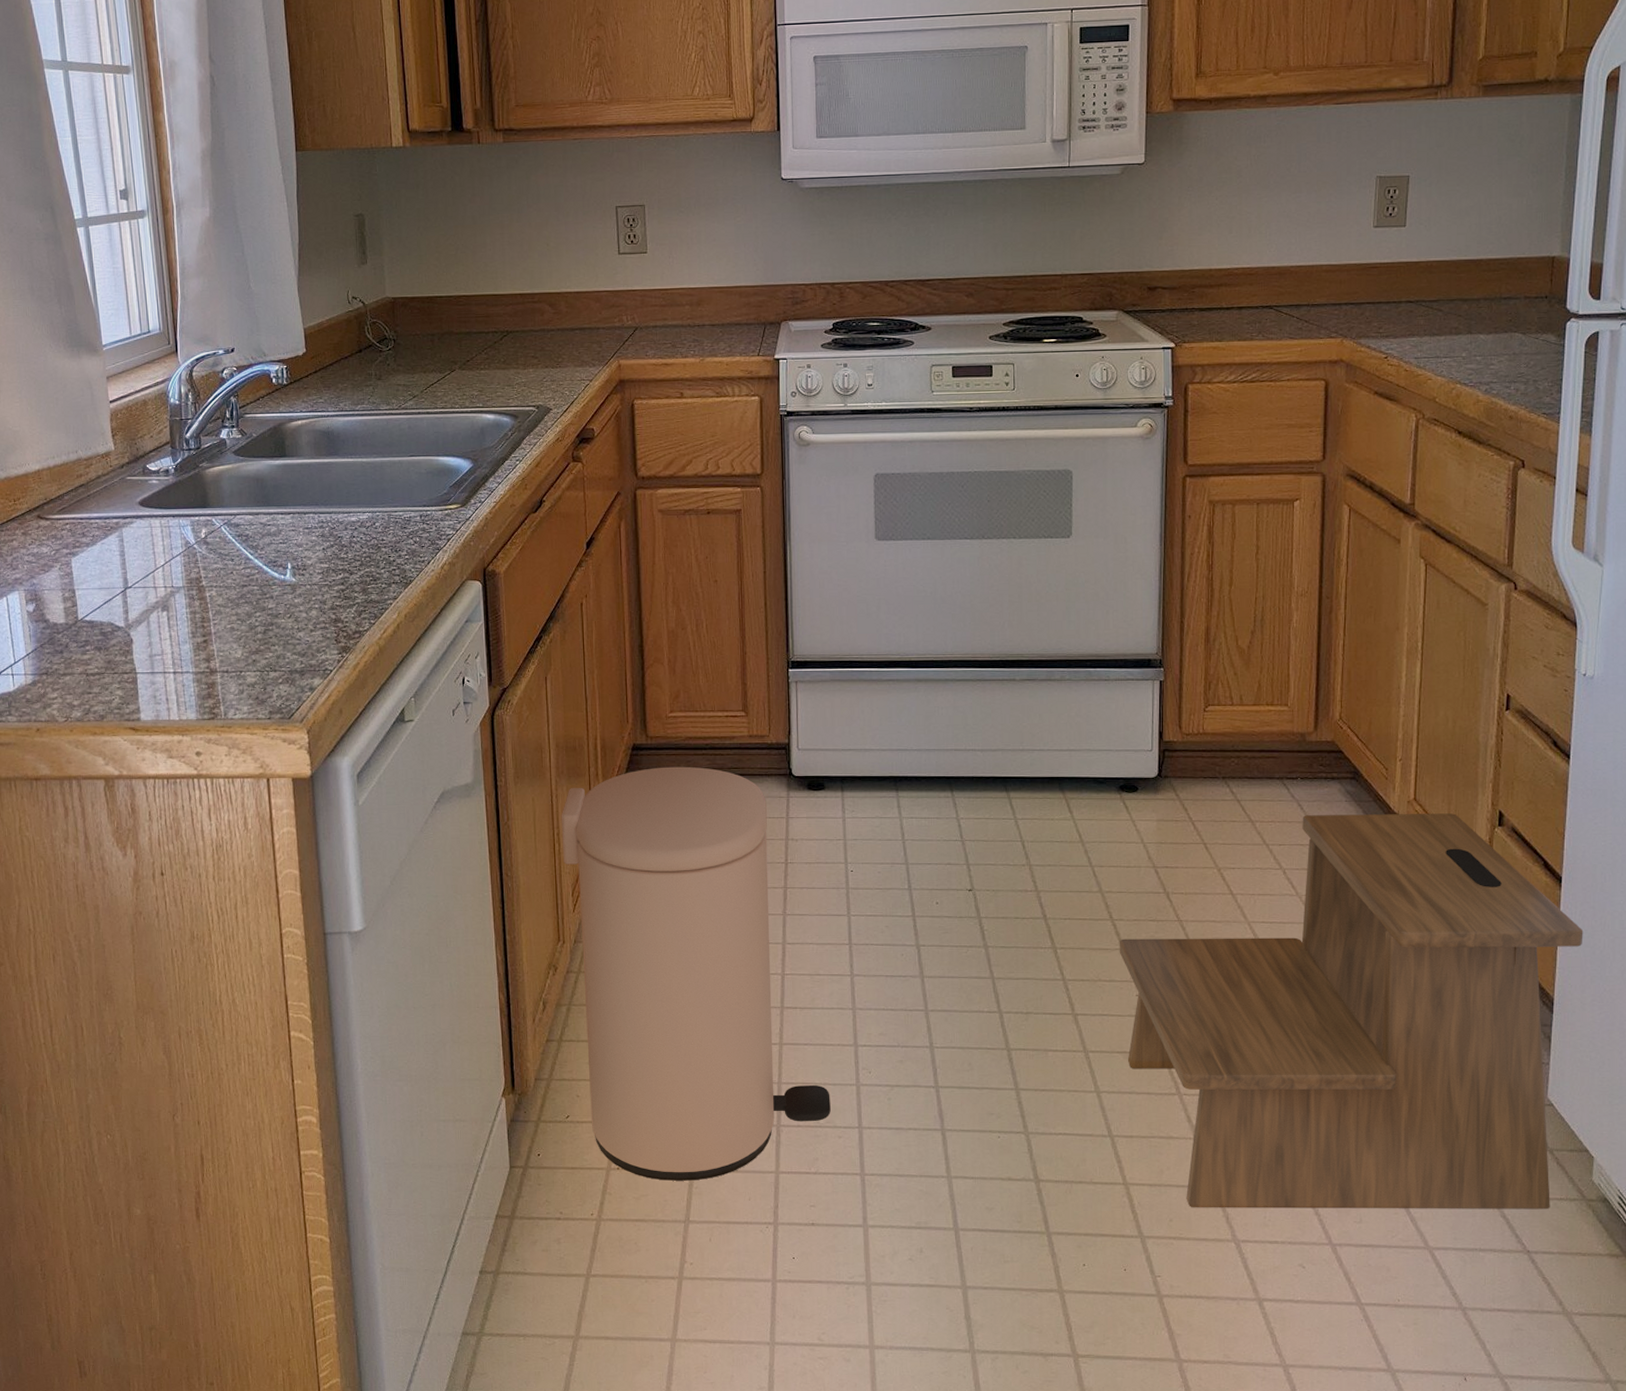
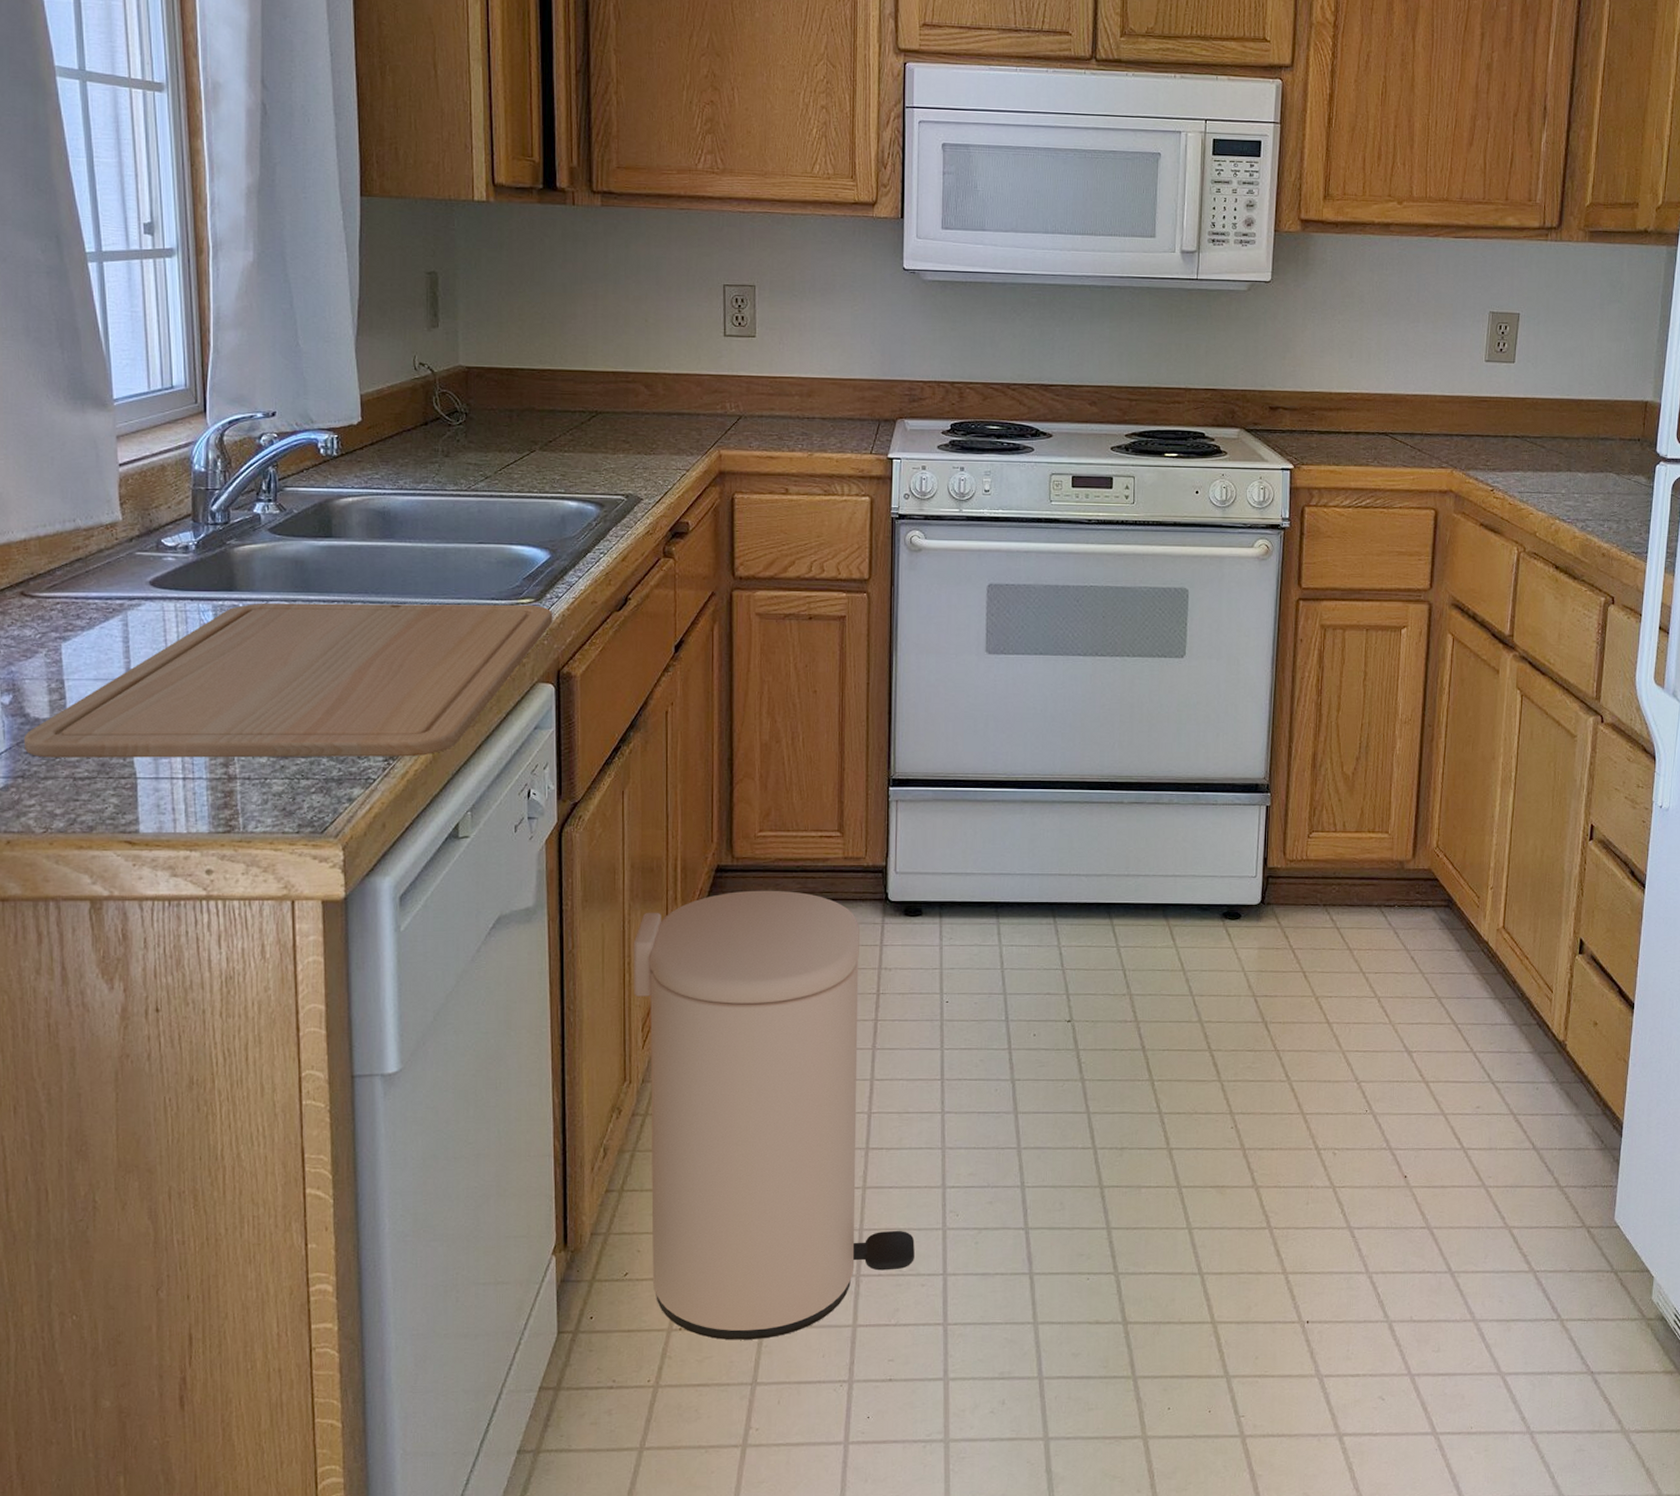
chopping board: none [45,510,478,657] -> present [23,602,553,758]
step stool: present [1119,813,1584,1210] -> none [1216,941,1652,1344]

